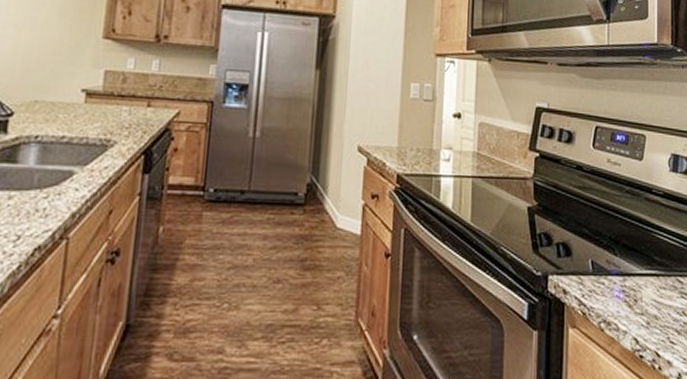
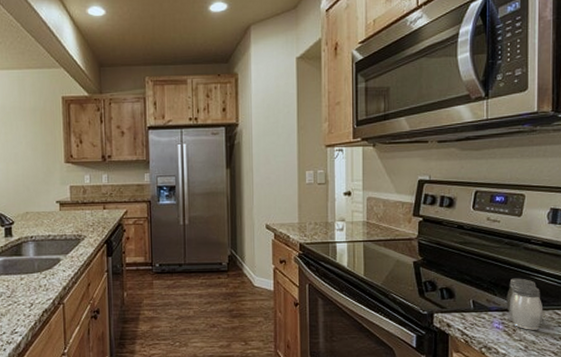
salt and pepper shaker: none [627,235,666,301] -> present [506,278,544,330]

